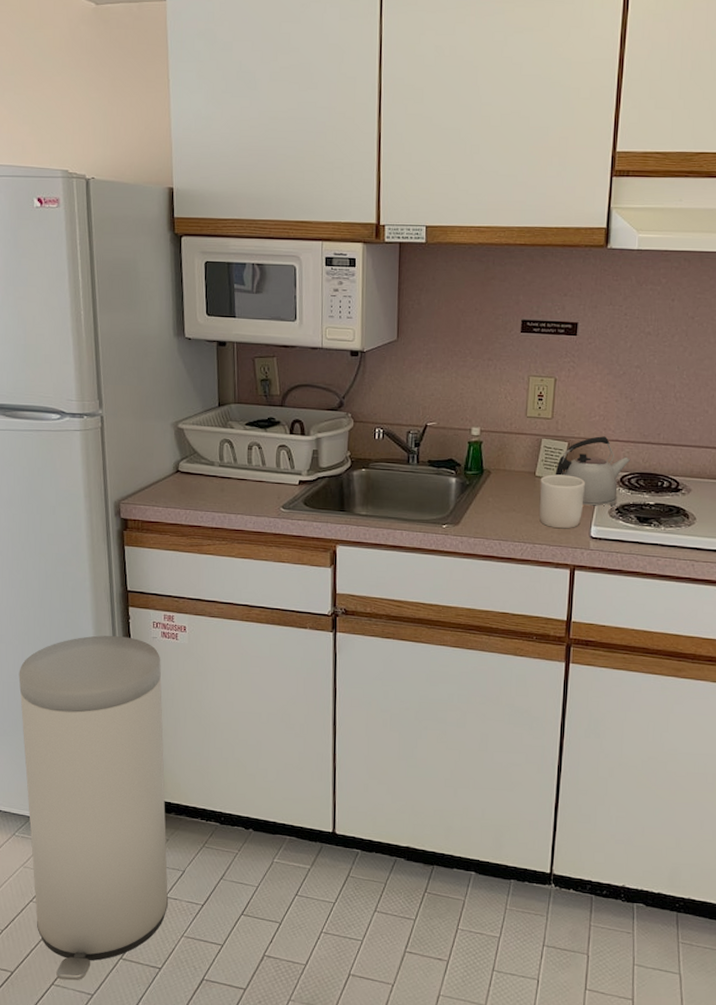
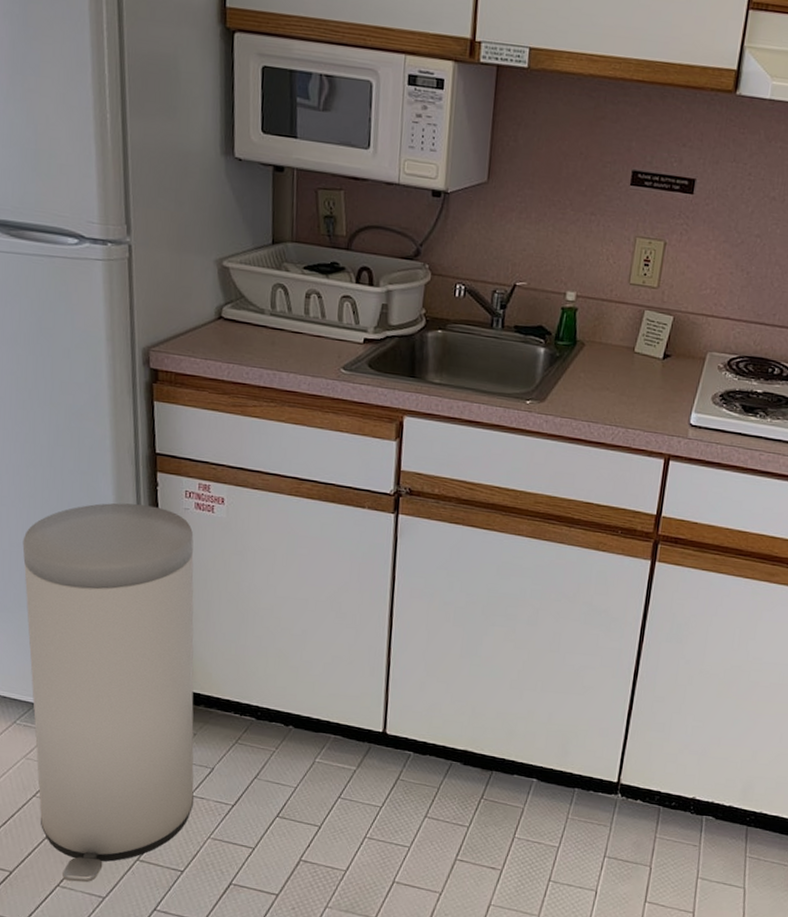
mug: present [538,474,586,529] -> none [634,351,690,414]
kettle: present [555,436,631,506] -> none [656,312,742,391]

